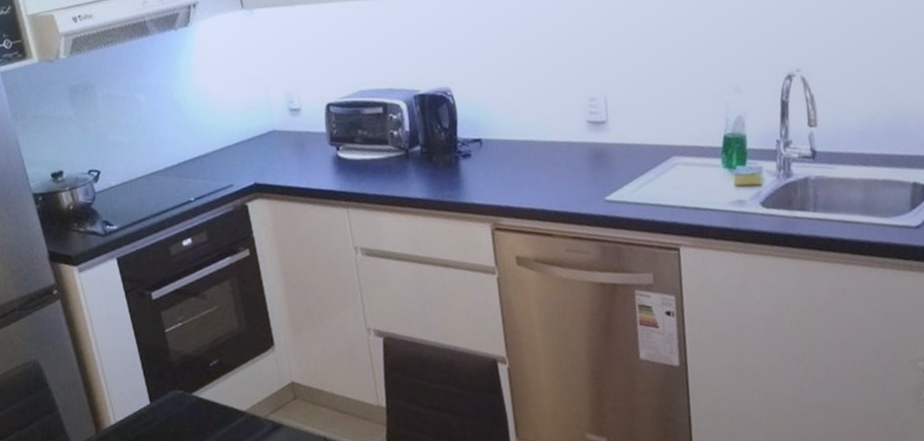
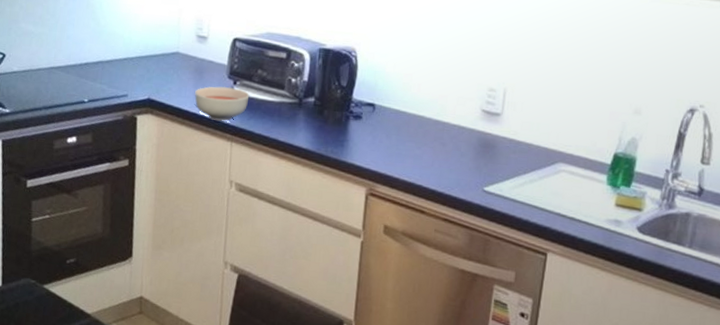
bowl: none [299,153,356,191] -> present [194,86,250,122]

